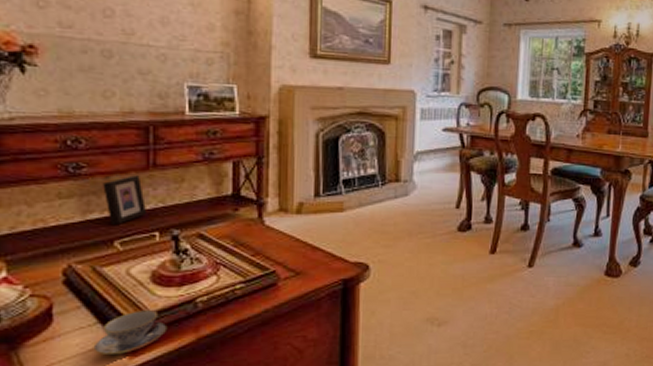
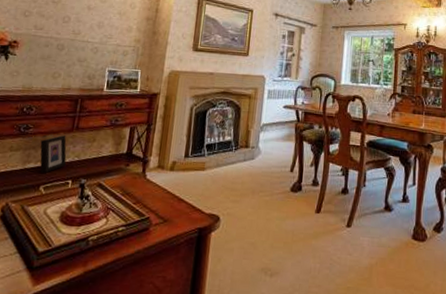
teacup: present [93,310,168,356] -> none [9,244,65,282]

